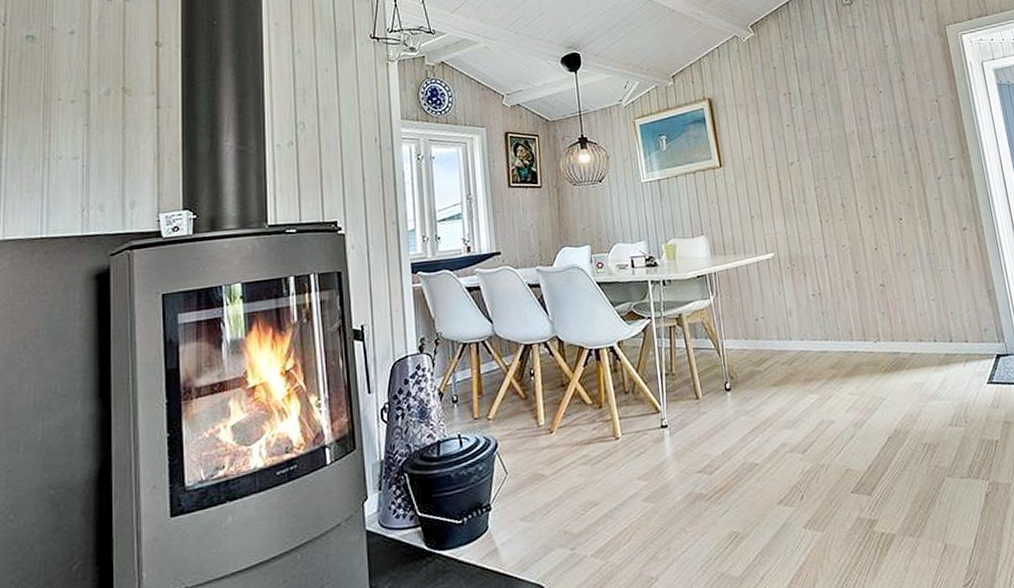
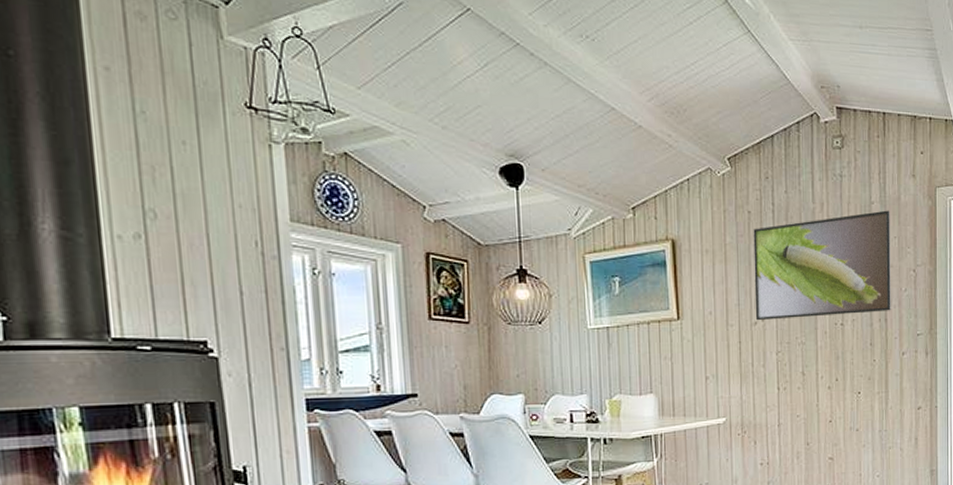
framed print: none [780,51,920,161] -> present [753,210,891,321]

